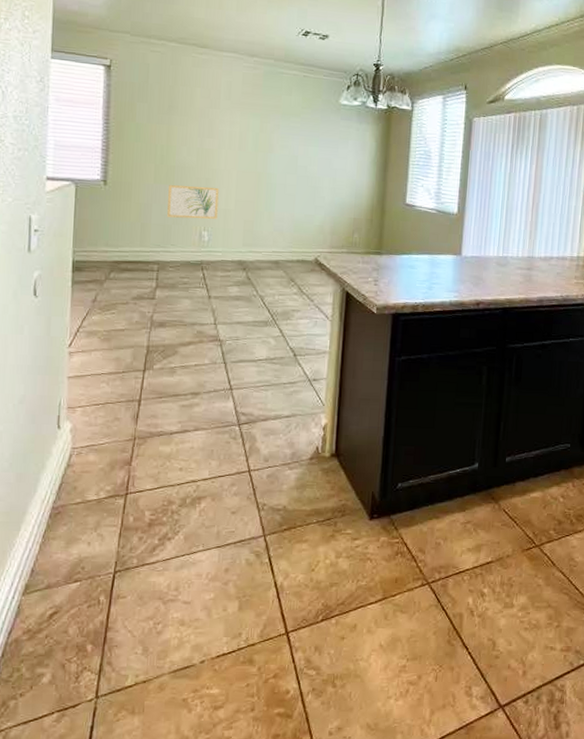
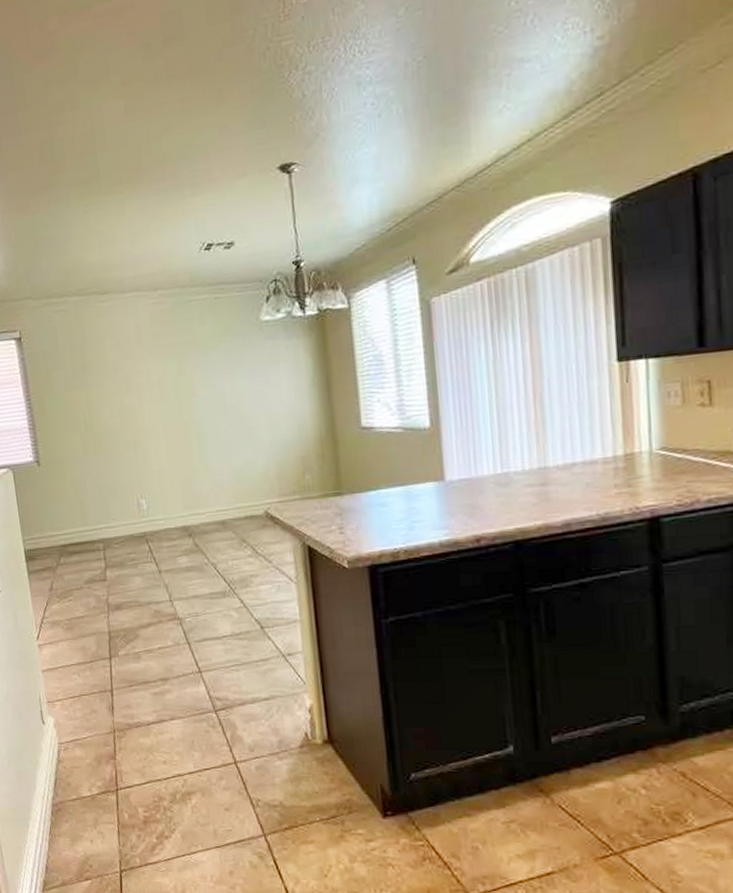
wall art: present [167,185,219,219] -> none [98,447,152,490]

